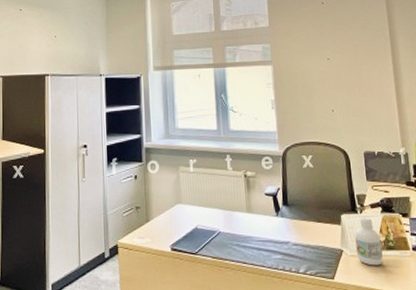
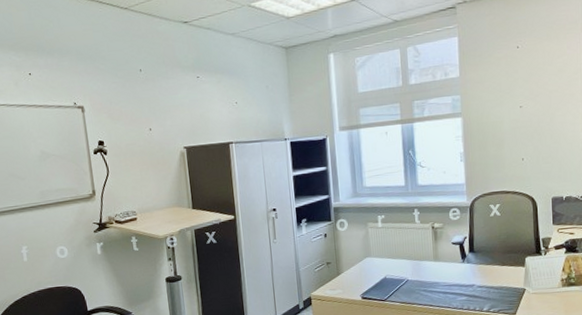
bottle: present [355,217,383,266] -> none [538,258,564,301]

